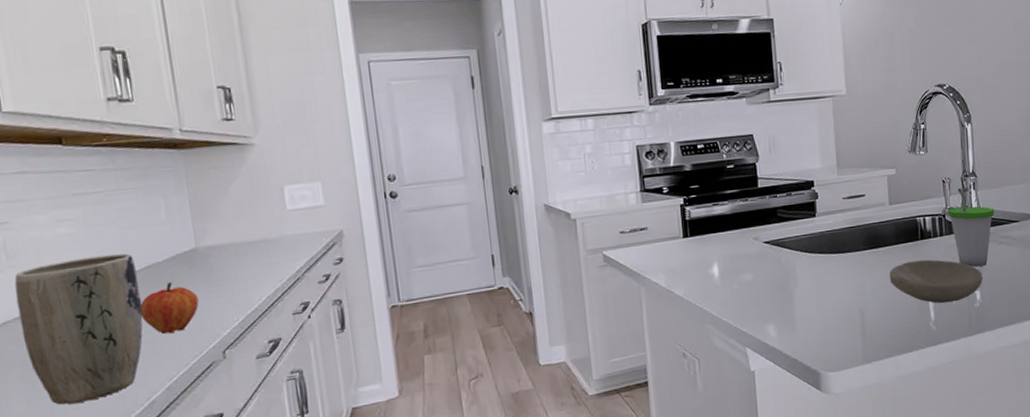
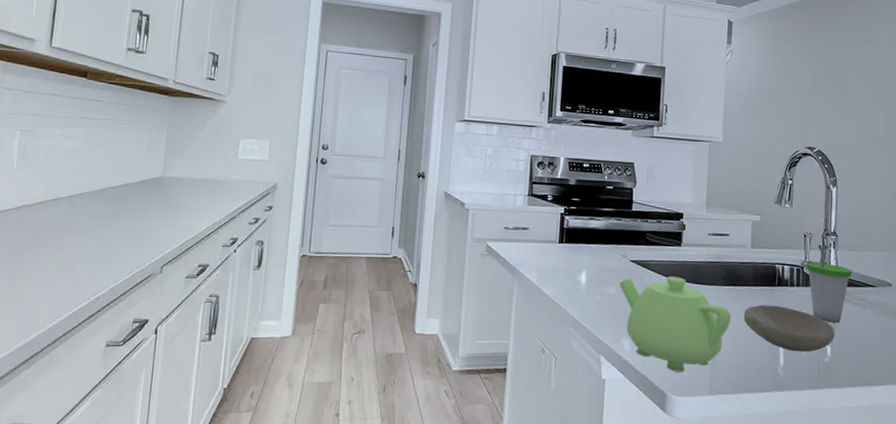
plant pot: present [14,253,143,405] -> none [16,168,114,287]
fruit: present [139,281,199,335] -> none [107,200,154,244]
teapot: none [755,250,877,349] -> present [619,276,732,372]

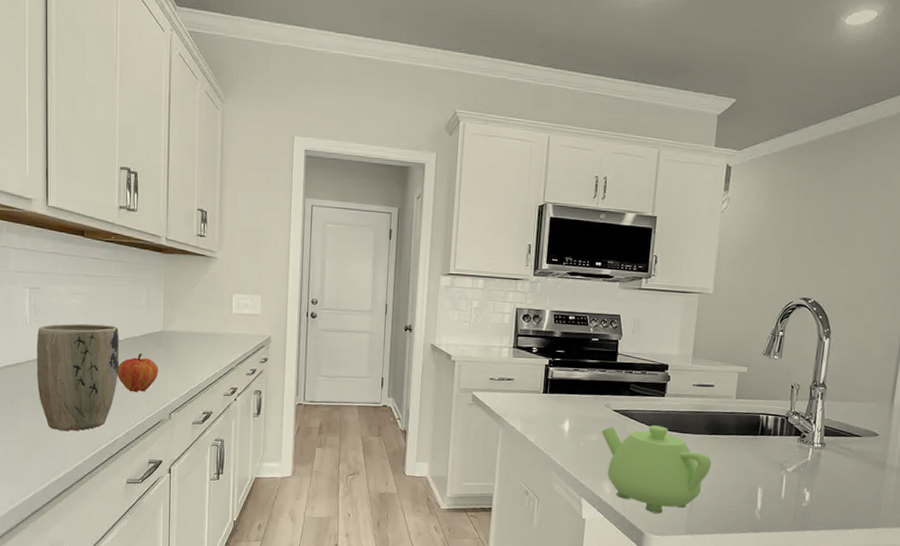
plant pot: none [16,168,114,287] -> present [36,323,120,431]
fruit: none [107,200,154,244] -> present [117,352,159,393]
bowl: present [743,304,835,353] -> none [723,452,816,498]
cup: present [806,245,852,323] -> none [791,396,839,471]

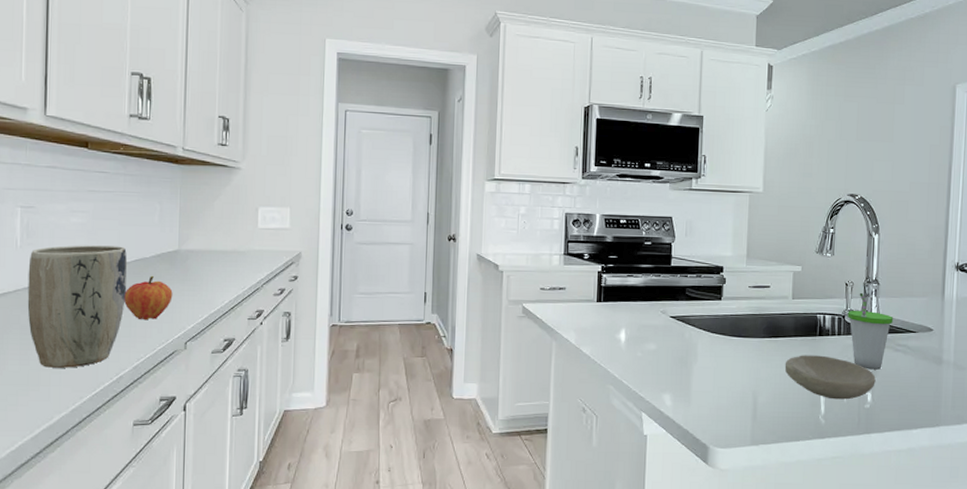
teapot: present [601,425,712,514] -> none [659,331,773,425]
bowl: none [723,452,816,498] -> present [784,355,876,400]
cup: none [791,396,839,471] -> present [847,293,894,370]

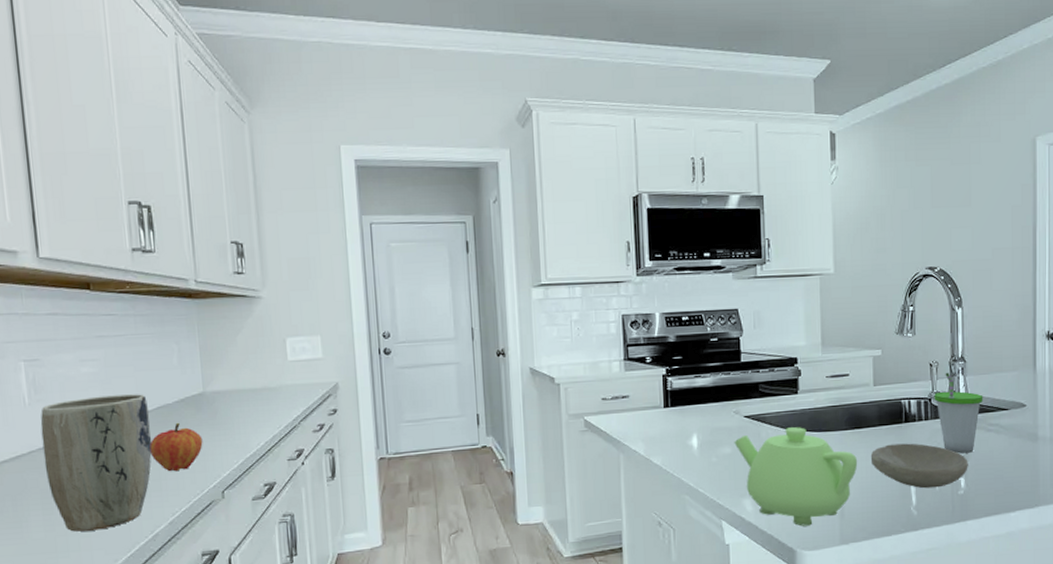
teapot: none [659,331,773,425] -> present [734,427,858,526]

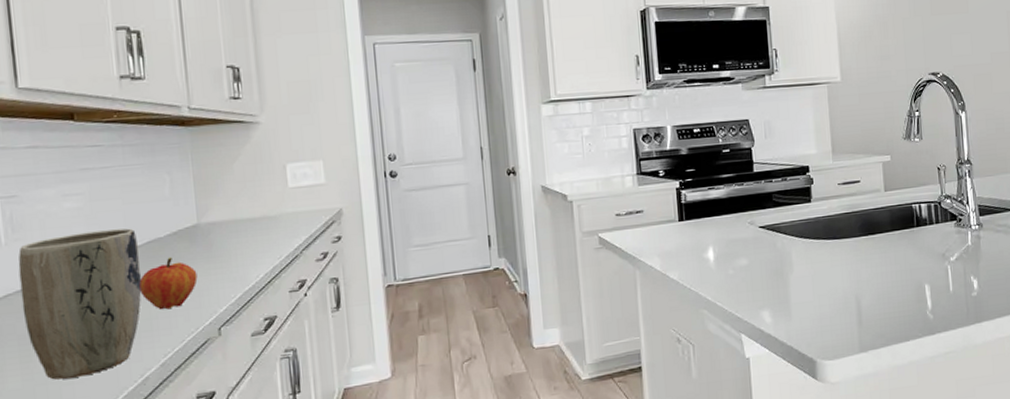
teapot: present [734,427,858,526] -> none [750,235,873,336]
bowl: present [870,443,968,489] -> none [885,247,980,292]
cup: present [934,373,983,454] -> none [943,176,991,255]

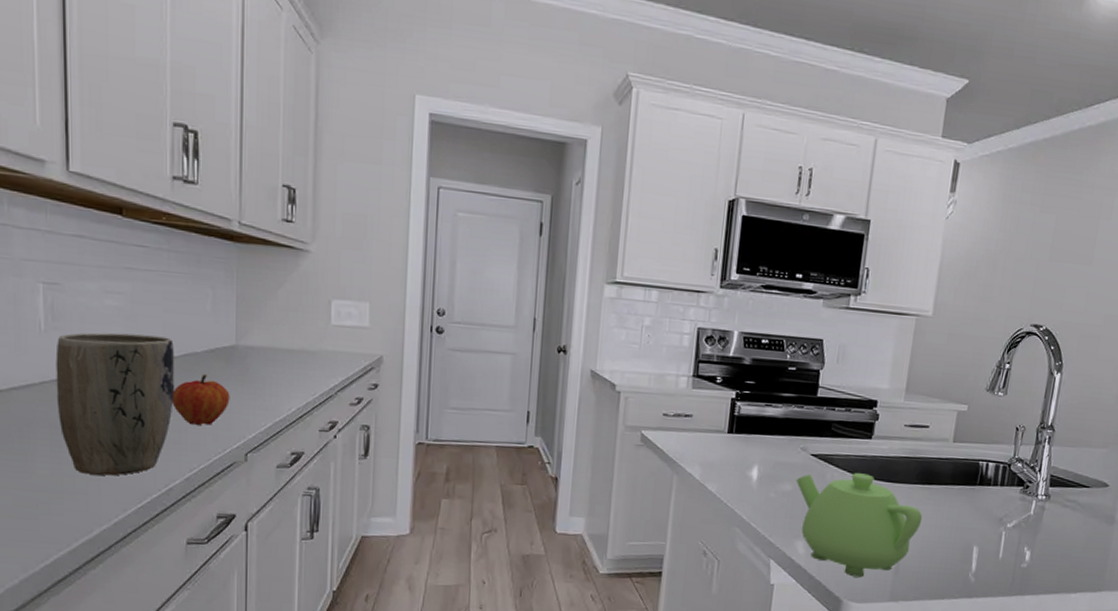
teapot: none [750,235,873,336] -> present [796,473,923,577]

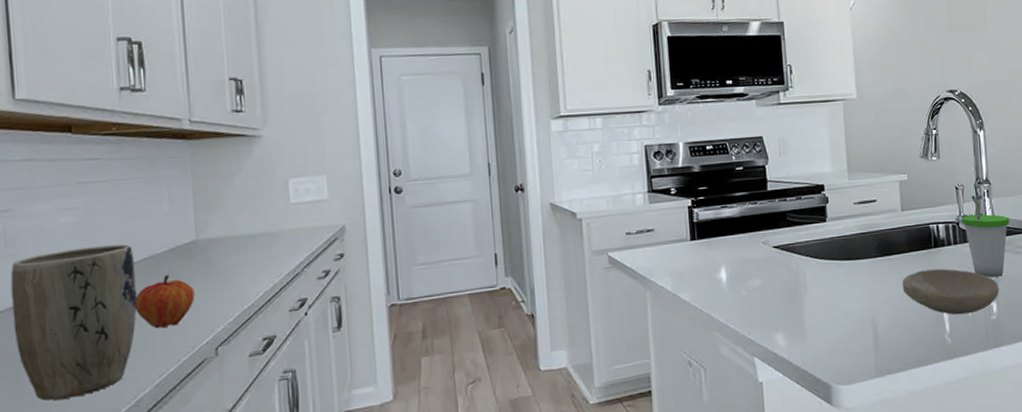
teapot: present [796,473,923,577] -> none [763,256,890,360]
bowl: none [936,505,1038,558] -> present [902,268,999,315]
cup: none [1014,440,1066,526] -> present [961,196,1010,278]

